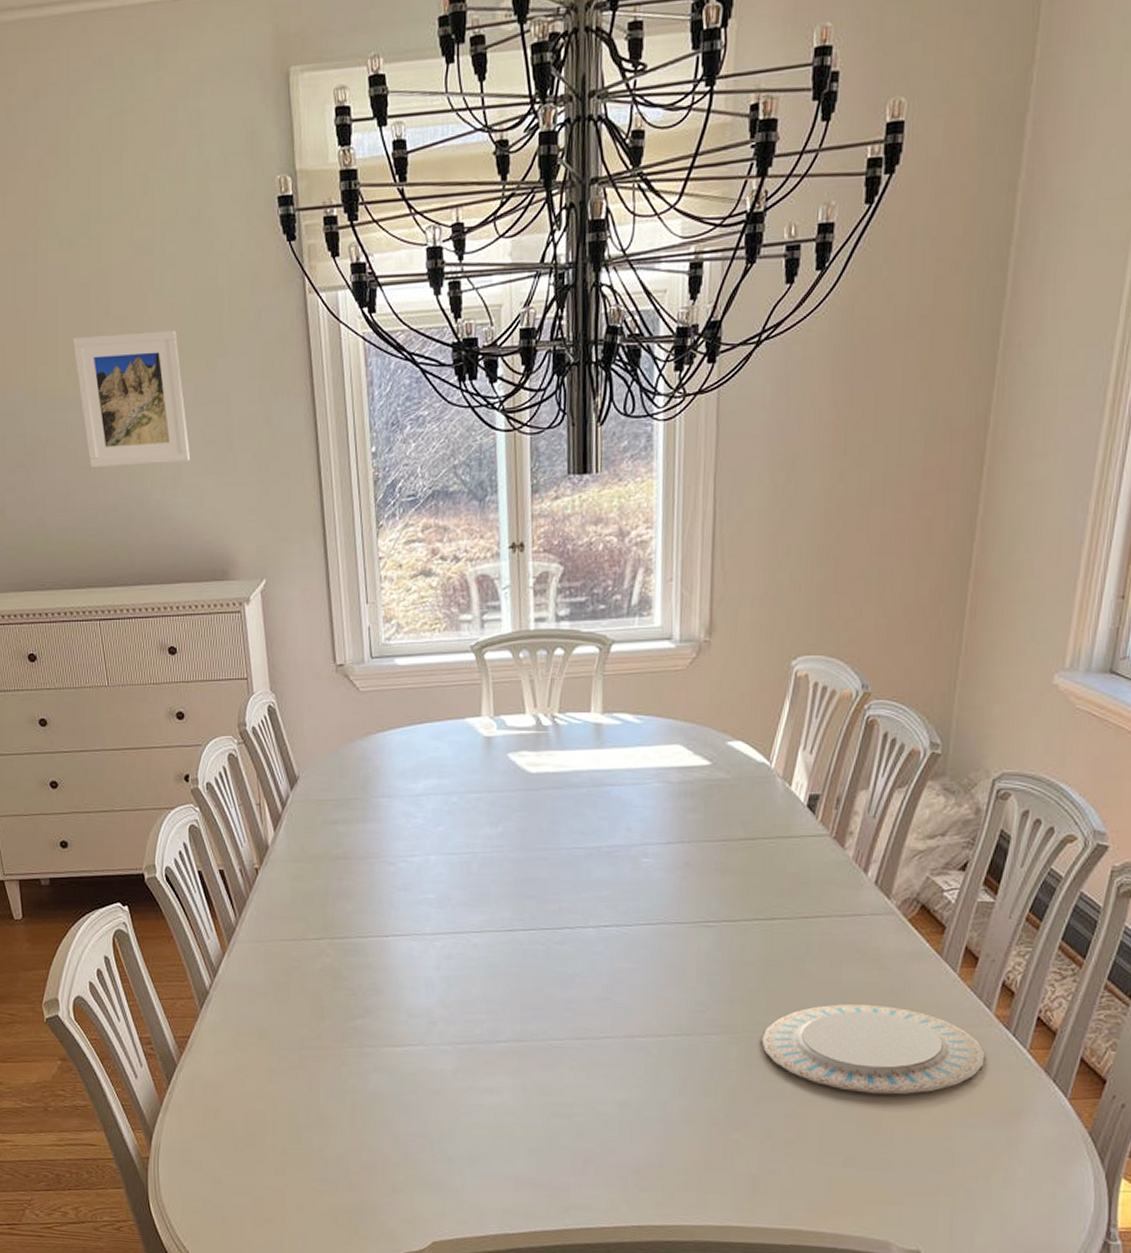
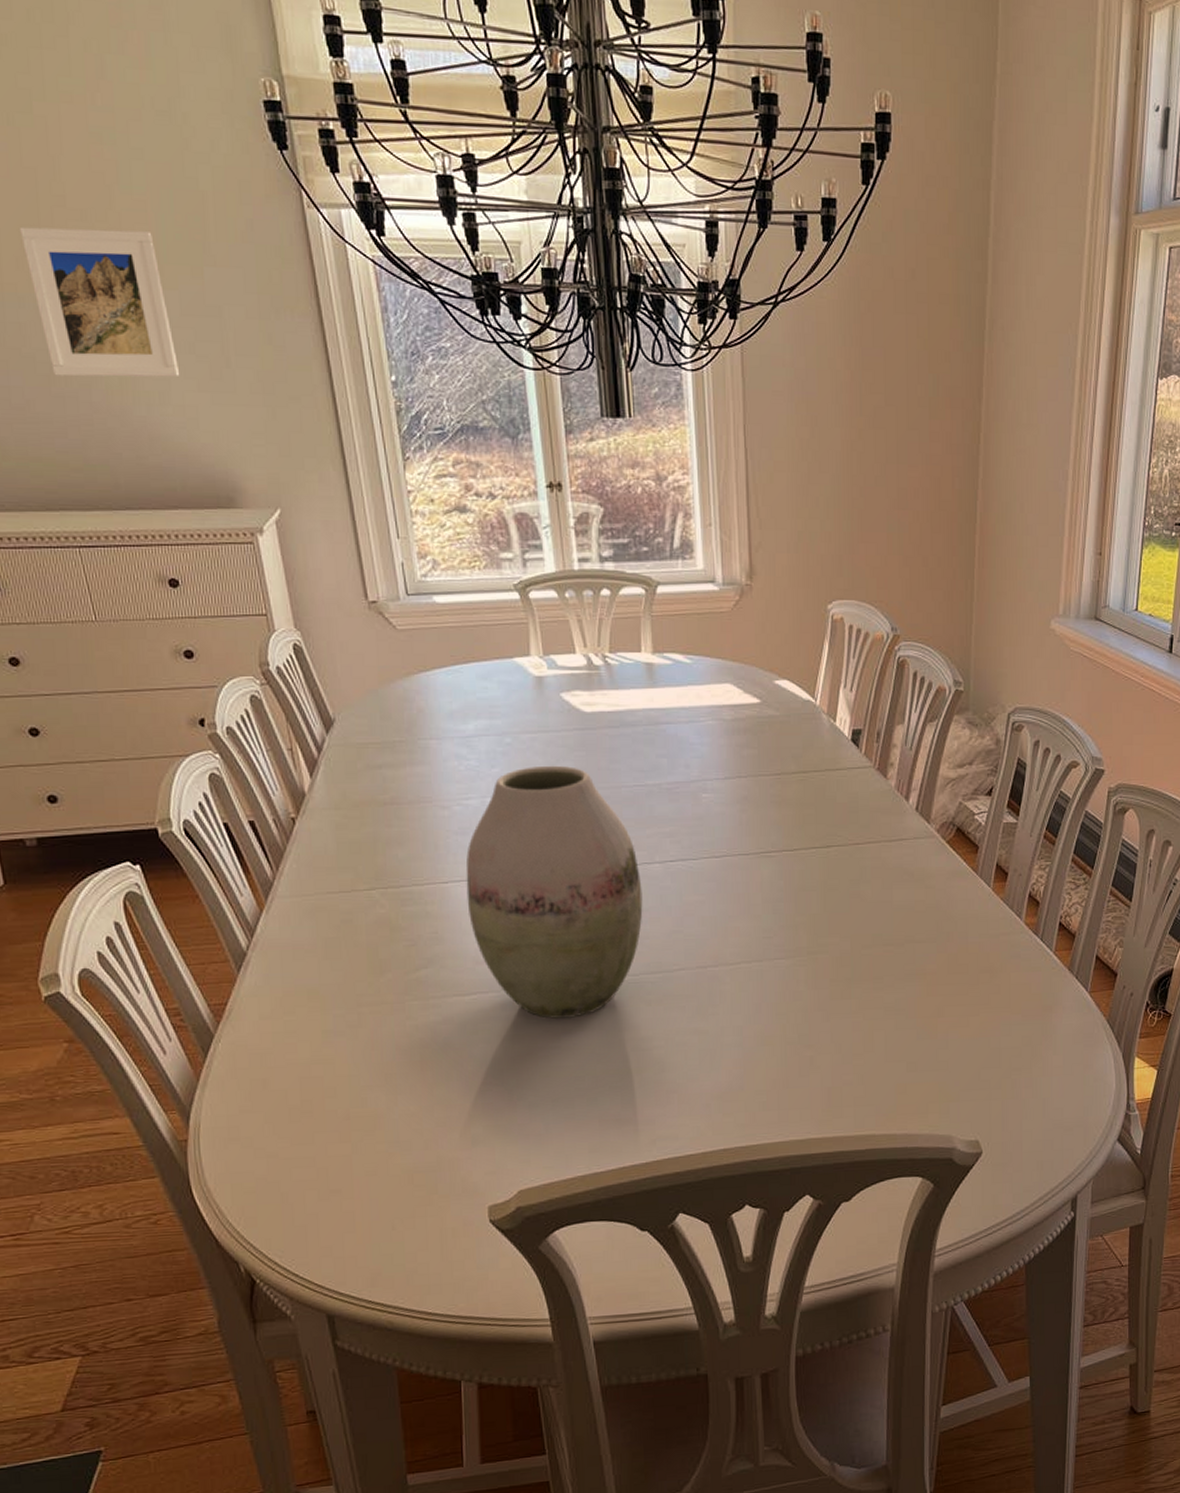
vase: none [405,825,574,1077] -> present [465,765,643,1019]
plate: present [761,1004,985,1095] -> none [826,920,1020,1002]

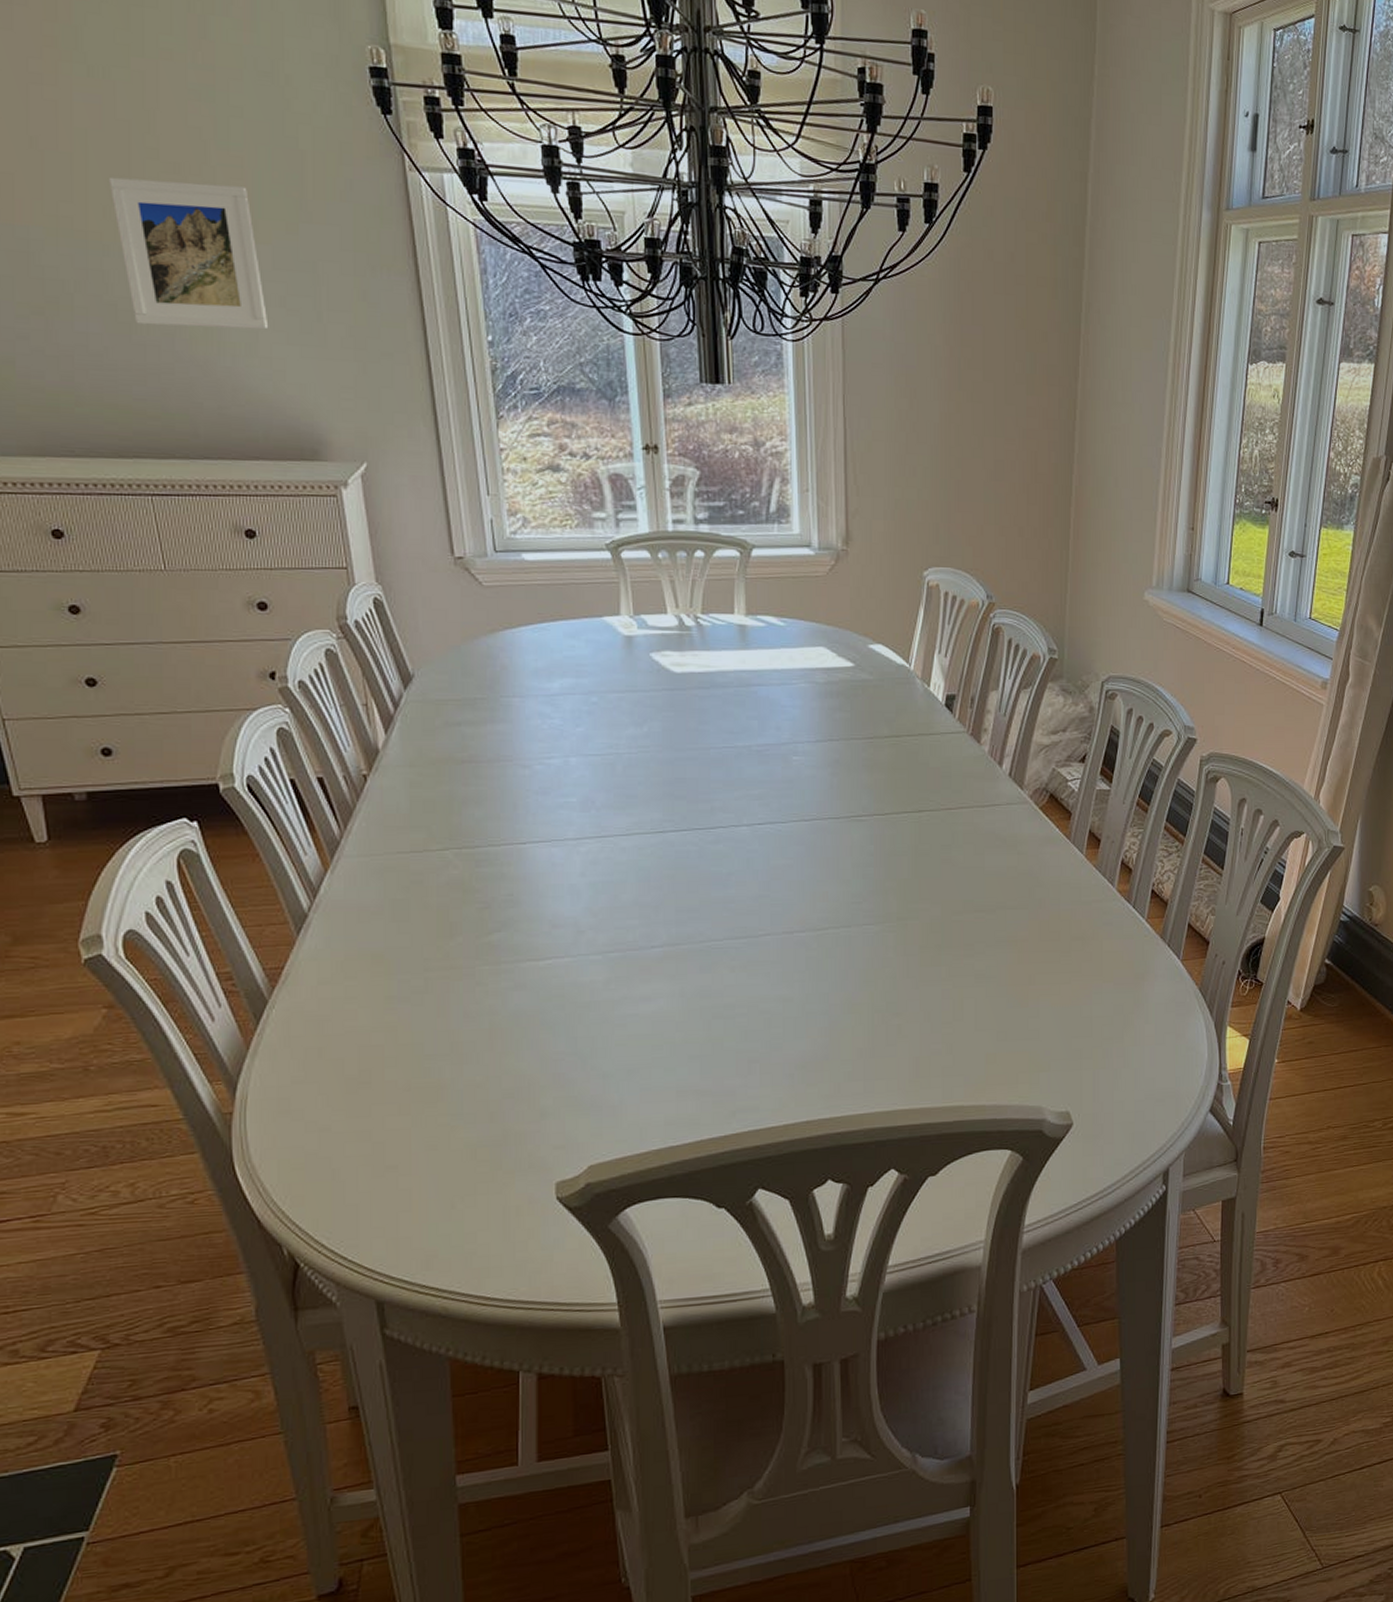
vase: present [465,765,643,1019] -> none [545,725,729,985]

